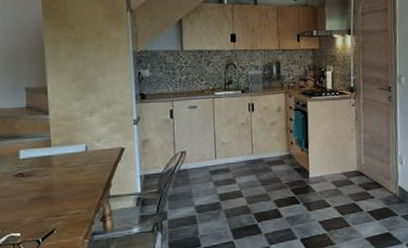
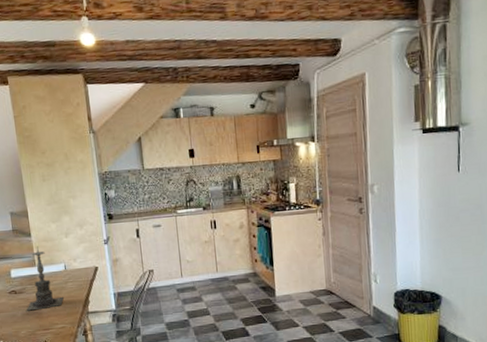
candle holder: none [34,125,81,196] -> present [26,246,64,311]

